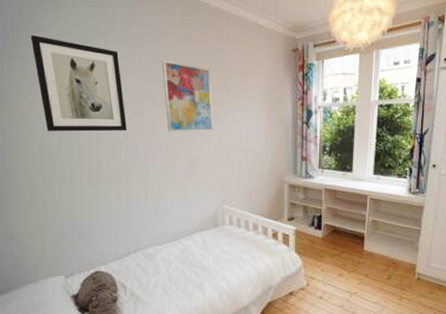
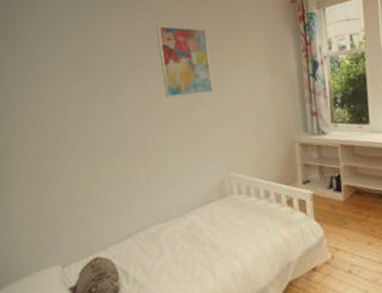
wall art: present [30,34,127,132] -> none [24,13,123,110]

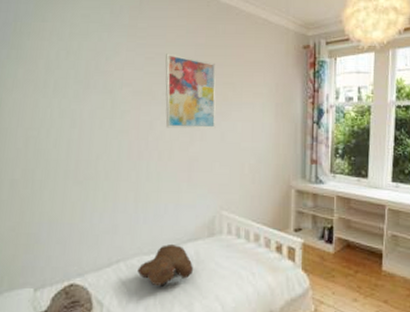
teddy bear: none [156,209,210,251] -> present [137,243,193,287]

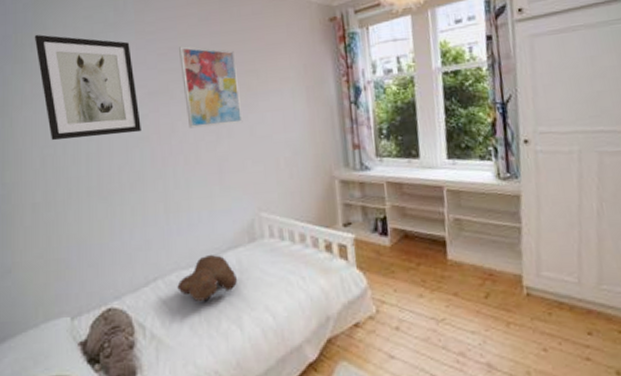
wall art: none [32,25,123,126] -> present [34,34,141,141]

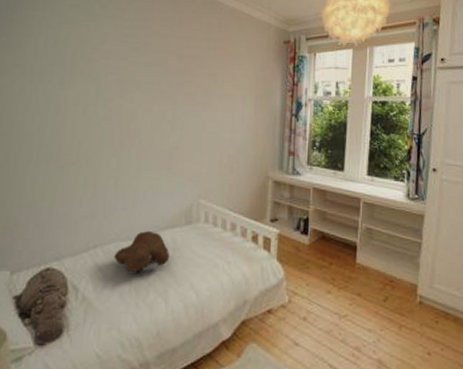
wall art: present [34,34,141,141] -> none [21,13,108,113]
wall art: present [179,46,243,129] -> none [148,44,199,119]

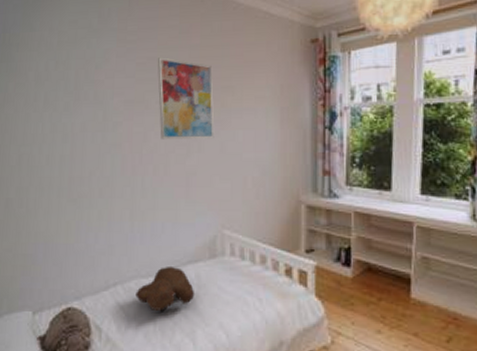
wall art: none [148,44,199,119] -> present [158,57,214,140]

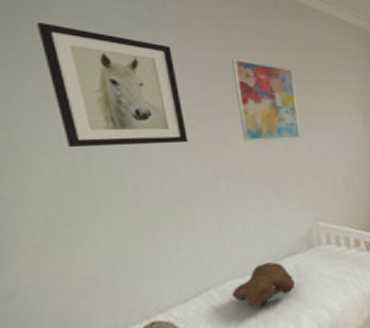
wall art: none [21,35,115,140] -> present [36,21,188,148]

